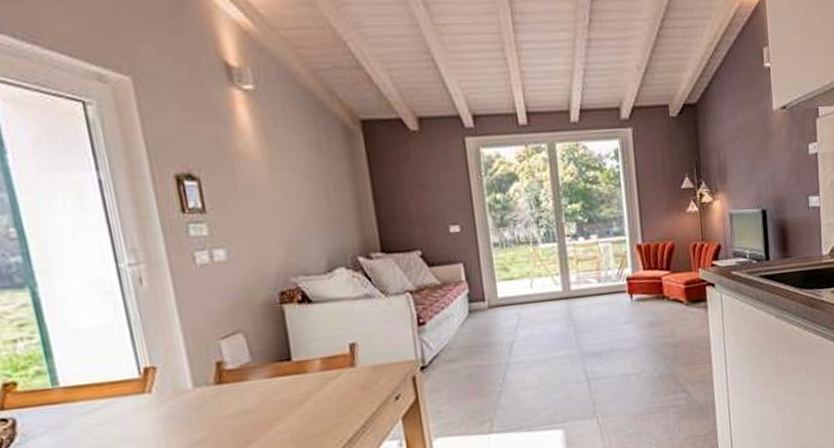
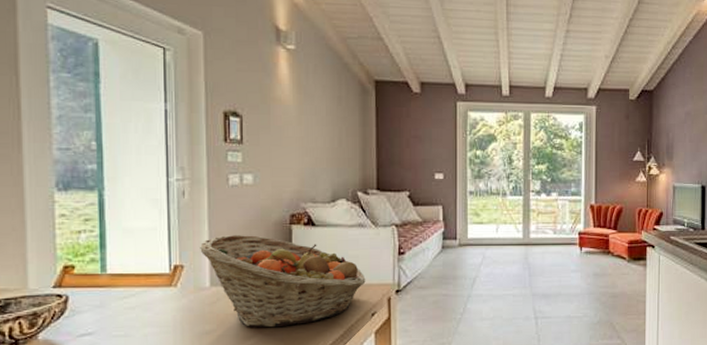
fruit basket: none [172,321,383,430] -> present [200,234,366,328]

